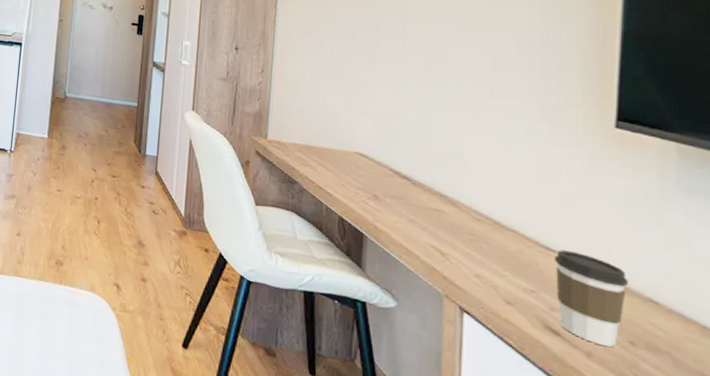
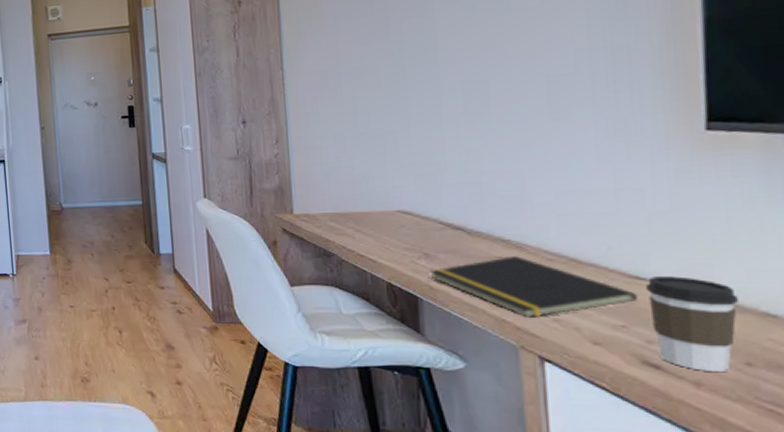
notepad: none [376,210,547,271] -> present [429,256,638,317]

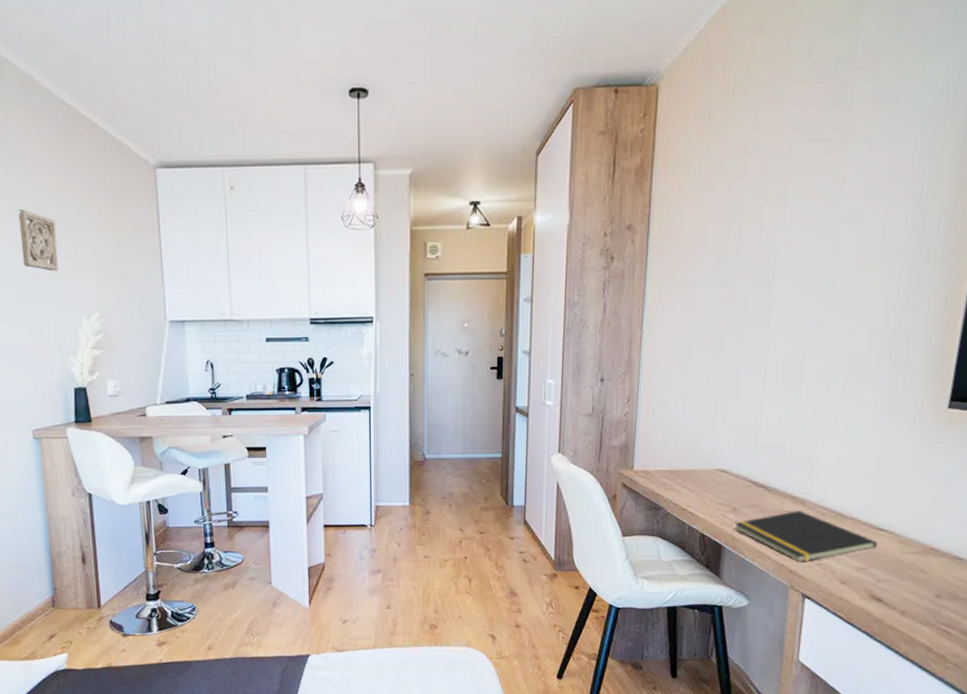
coffee cup: present [646,276,739,373] -> none [883,528,942,603]

